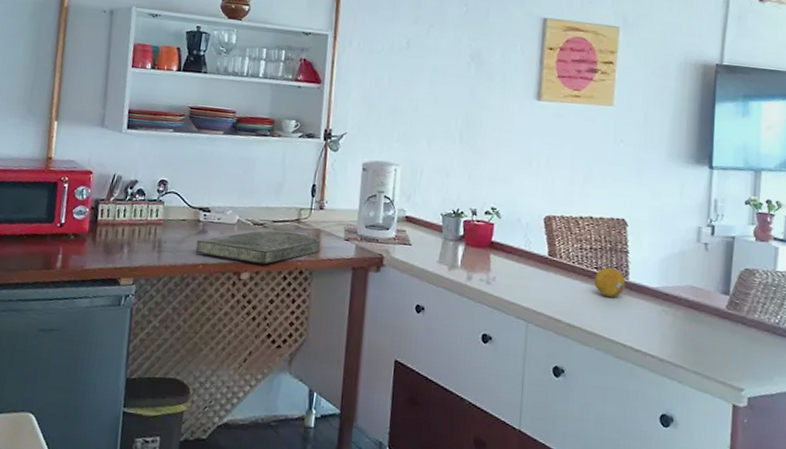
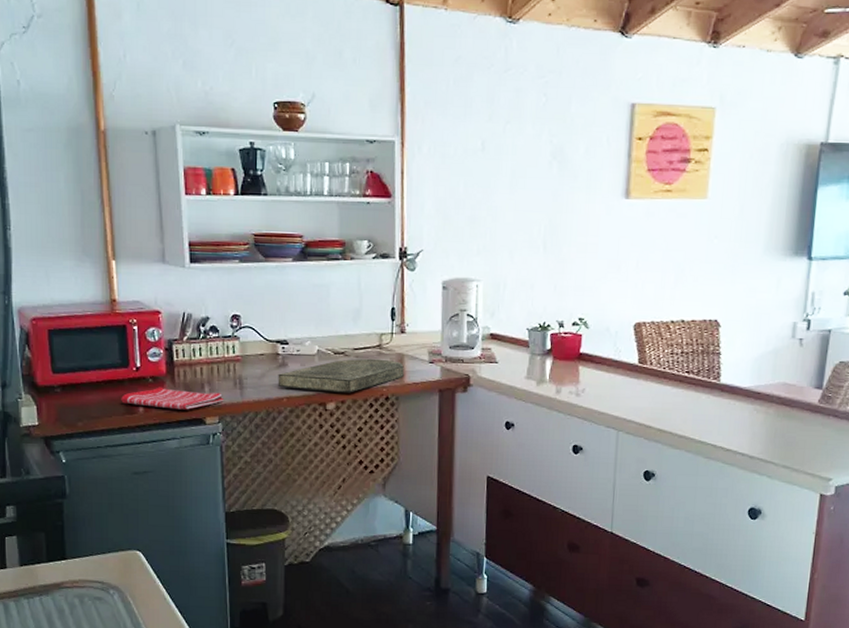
dish towel: none [40,244,141,270] -> present [121,387,224,410]
fruit: present [593,267,626,297] -> none [684,370,718,400]

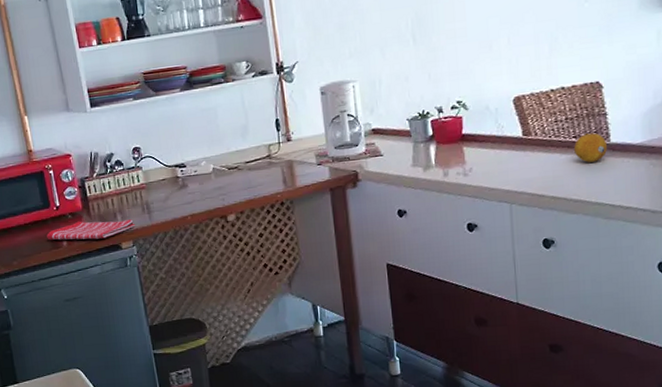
cutting board: present [277,358,404,393] -> none [180,167,295,207]
fruit: none [684,370,718,400] -> present [573,133,608,163]

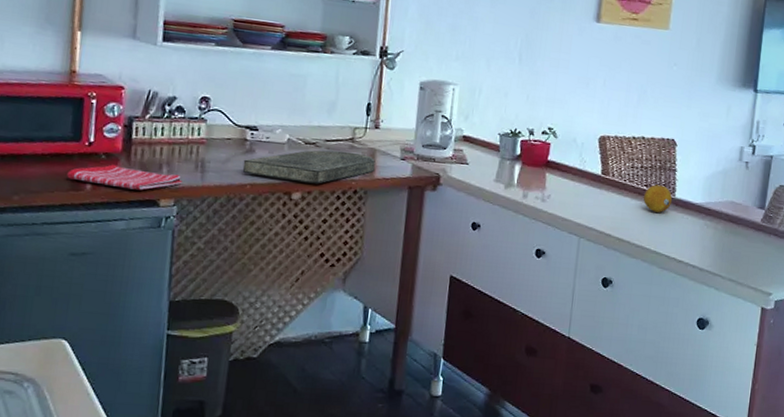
cutting board: none [180,167,295,207] -> present [242,150,375,184]

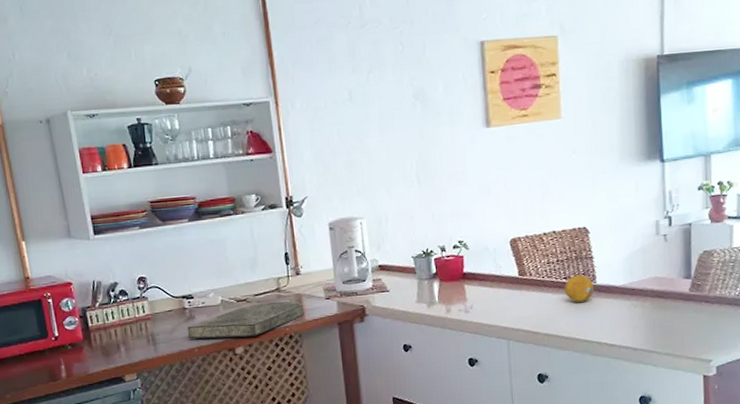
dish towel: present [67,164,182,191] -> none [44,351,140,372]

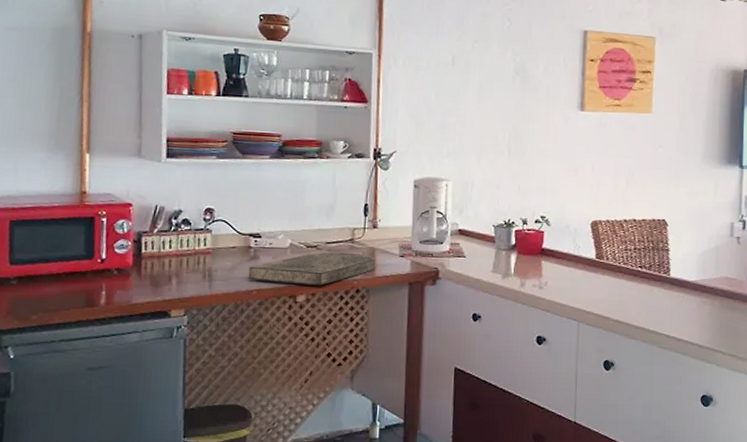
fruit: present [564,275,595,302] -> none [638,265,668,293]

